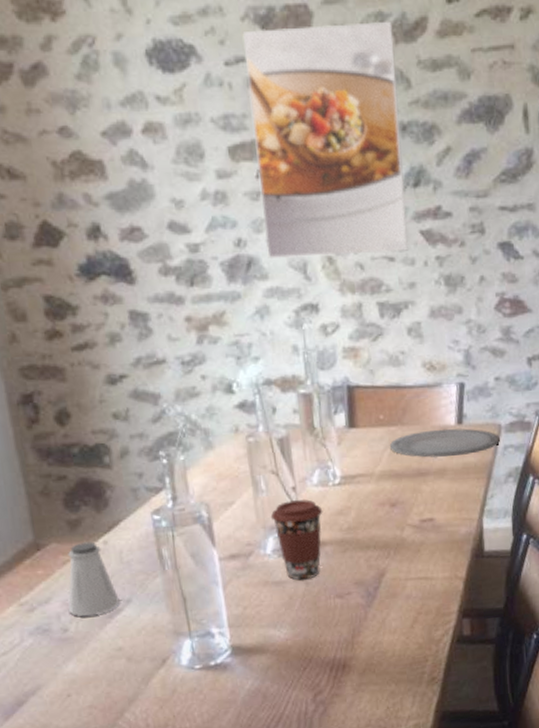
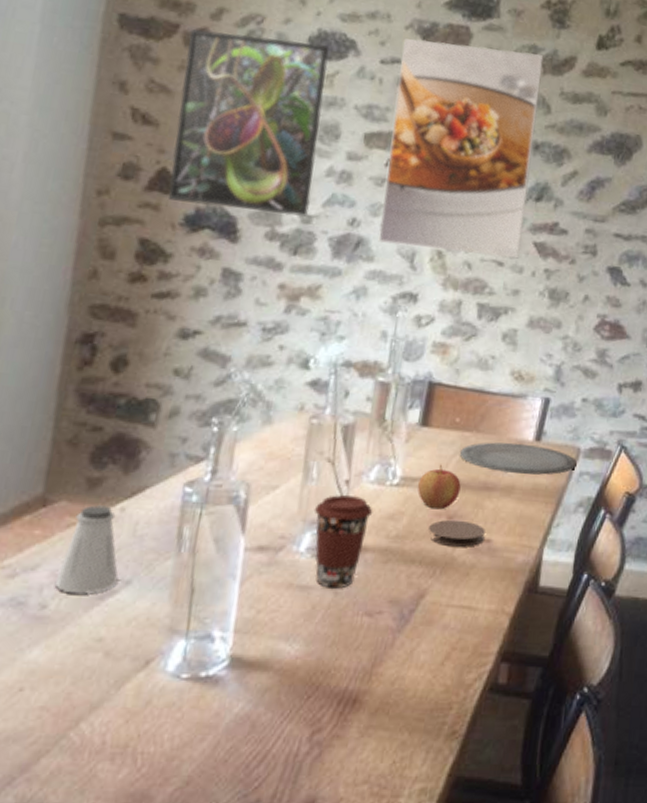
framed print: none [25,56,195,253] -> present [168,29,330,217]
apple: none [358,459,397,500] -> present [417,464,461,510]
coaster: none [376,505,428,530] -> present [429,519,485,547]

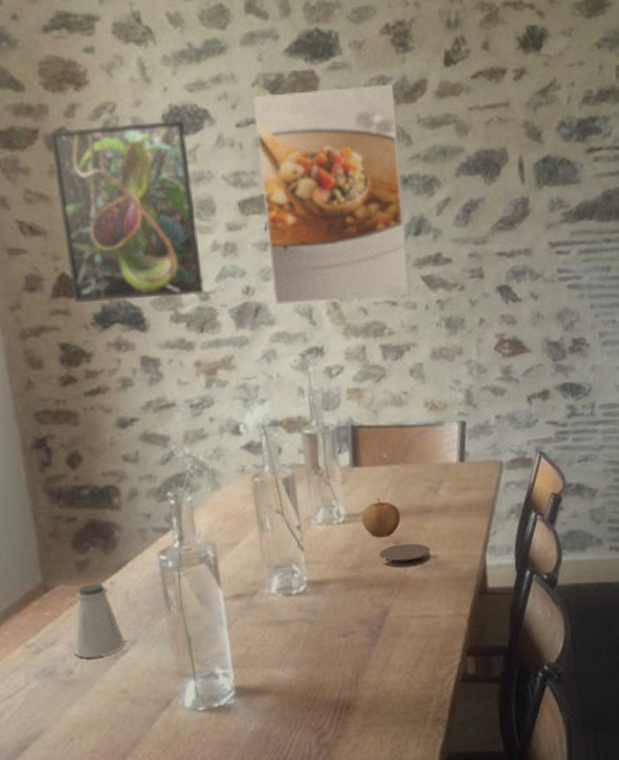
coffee cup: present [313,495,373,589] -> none [275,537,328,620]
plate: present [459,442,577,475] -> none [392,466,502,495]

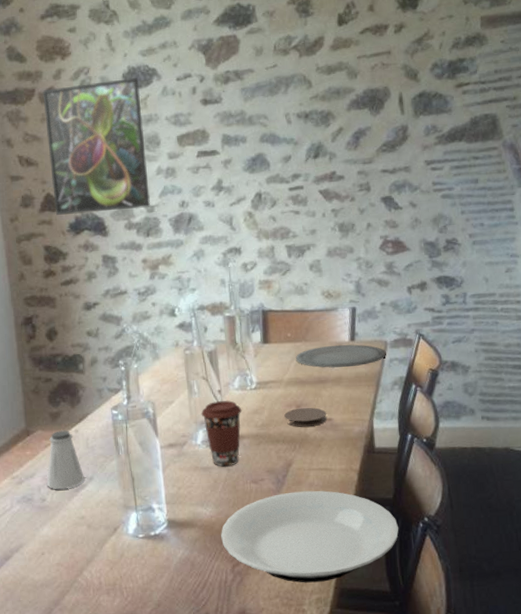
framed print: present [253,84,411,306] -> none [189,41,311,216]
coffee cup: none [275,537,328,620] -> present [201,400,242,467]
plate: none [302,641,515,751] -> present [221,490,399,583]
apple: present [362,497,401,538] -> none [270,369,302,402]
plate: none [392,466,502,495] -> present [295,344,386,368]

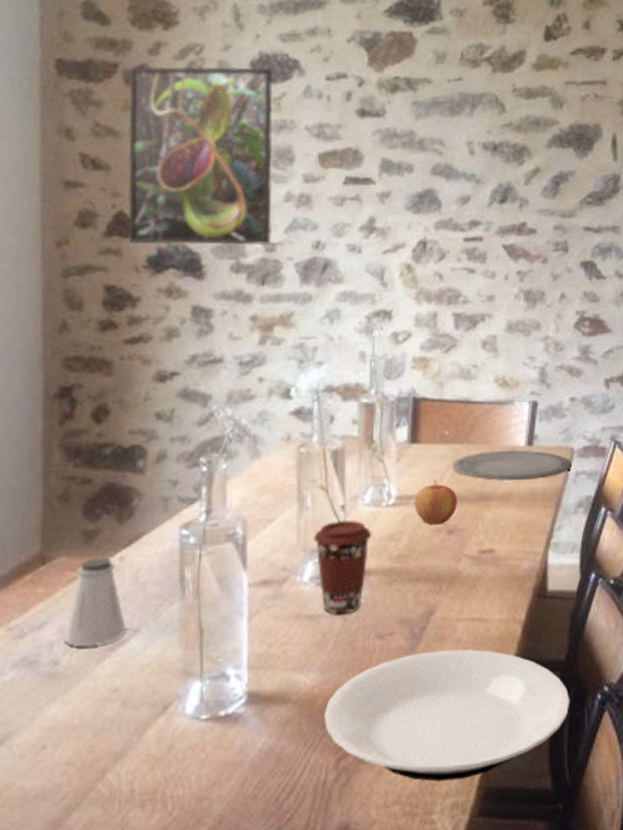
apple: none [270,369,302,402] -> present [415,479,457,525]
coaster: present [284,407,327,427] -> none [430,533,487,561]

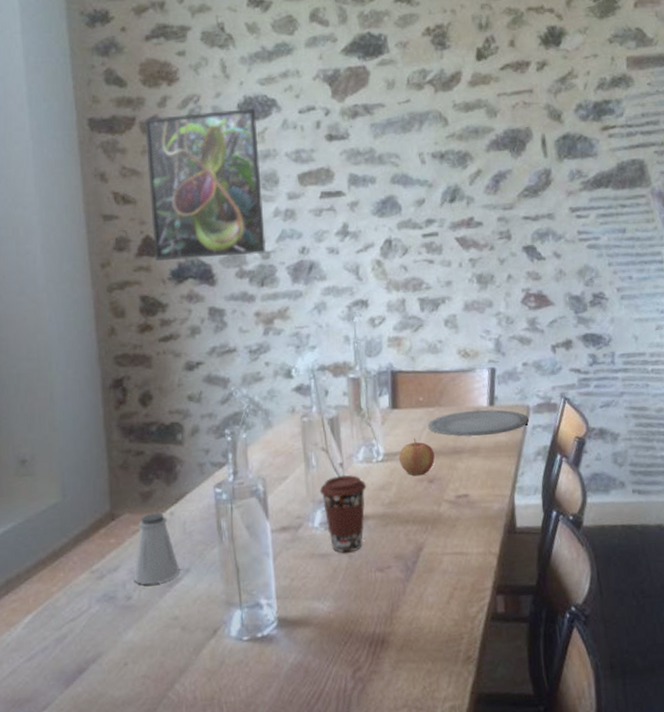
plate: present [324,649,570,782] -> none [340,578,543,689]

